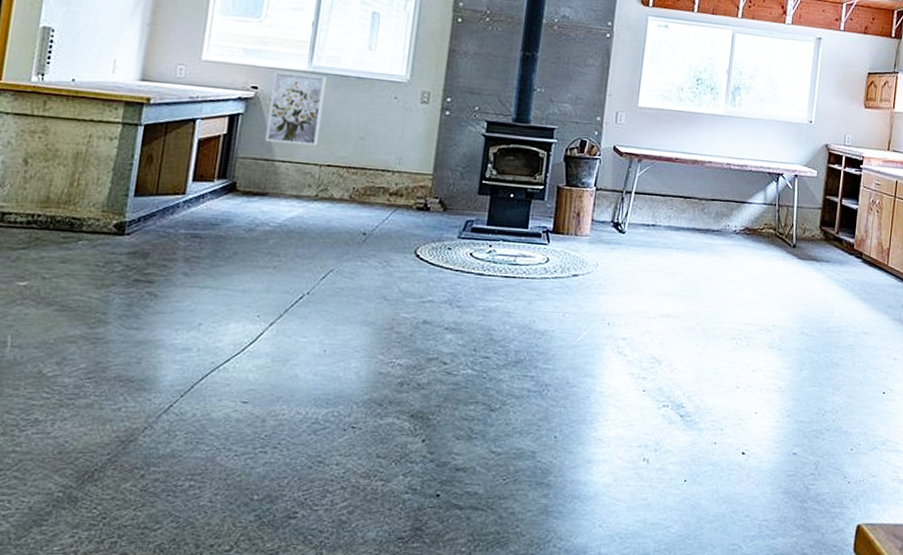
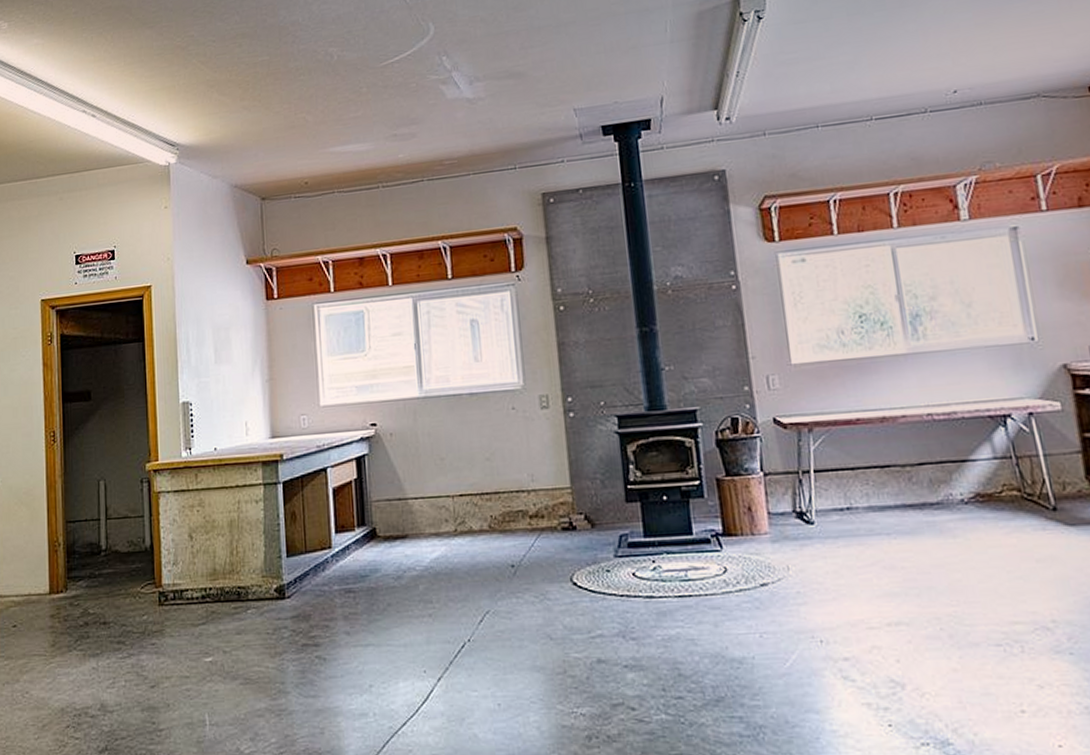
wall art: present [264,71,327,146] -> none [388,399,446,480]

